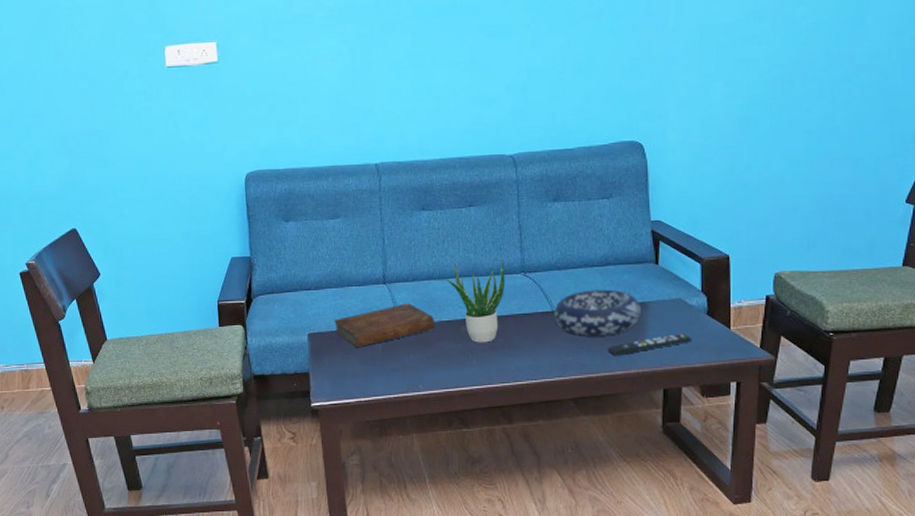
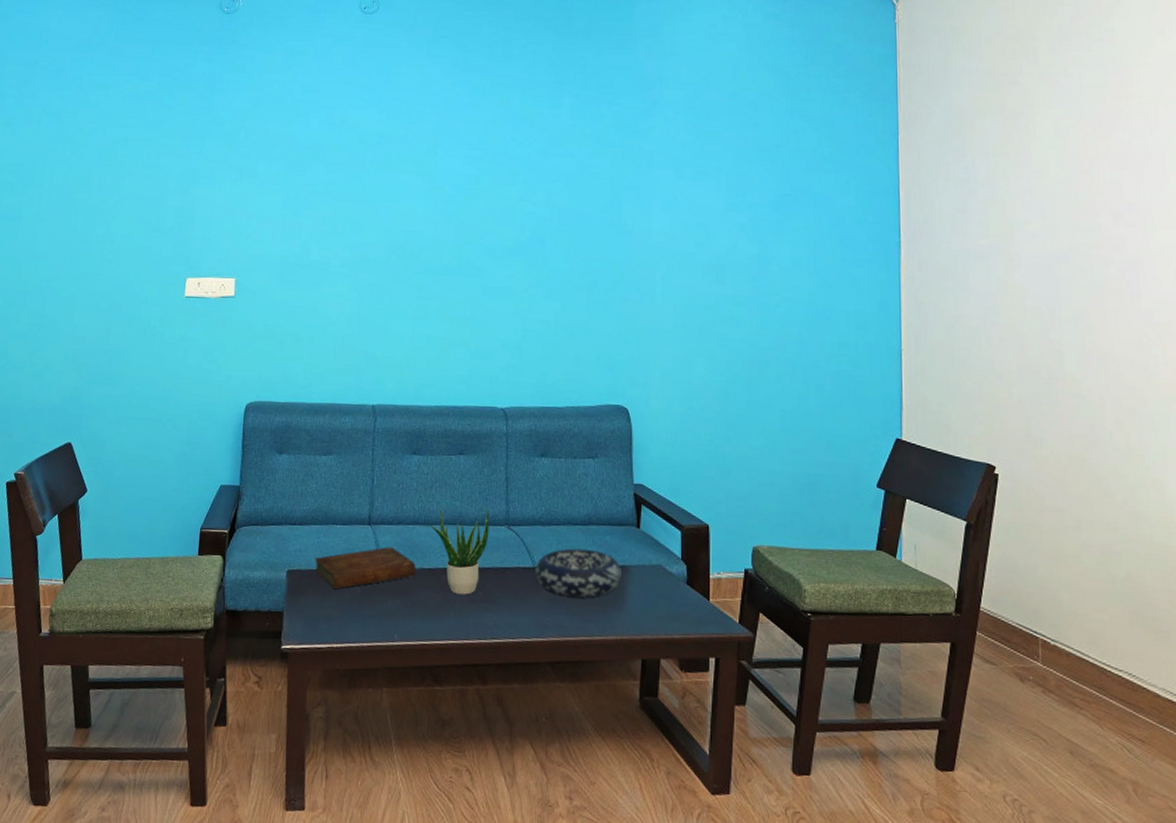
remote control: present [607,334,692,356] -> none [587,601,671,620]

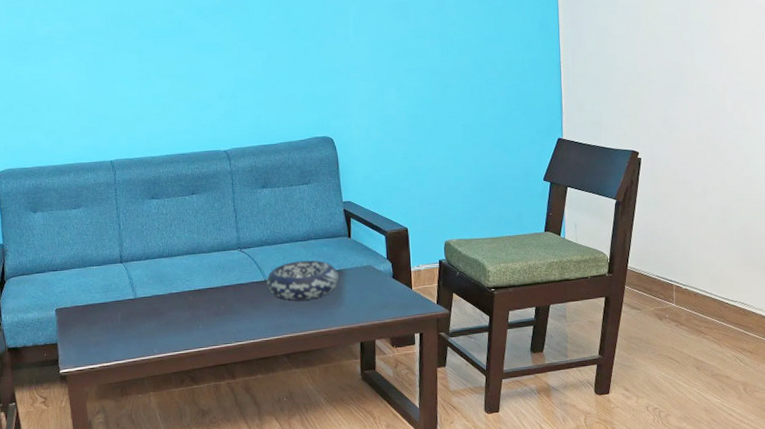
bible: present [315,547,417,590] -> none [78,279,167,320]
potted plant: present [429,508,490,595] -> none [173,237,225,311]

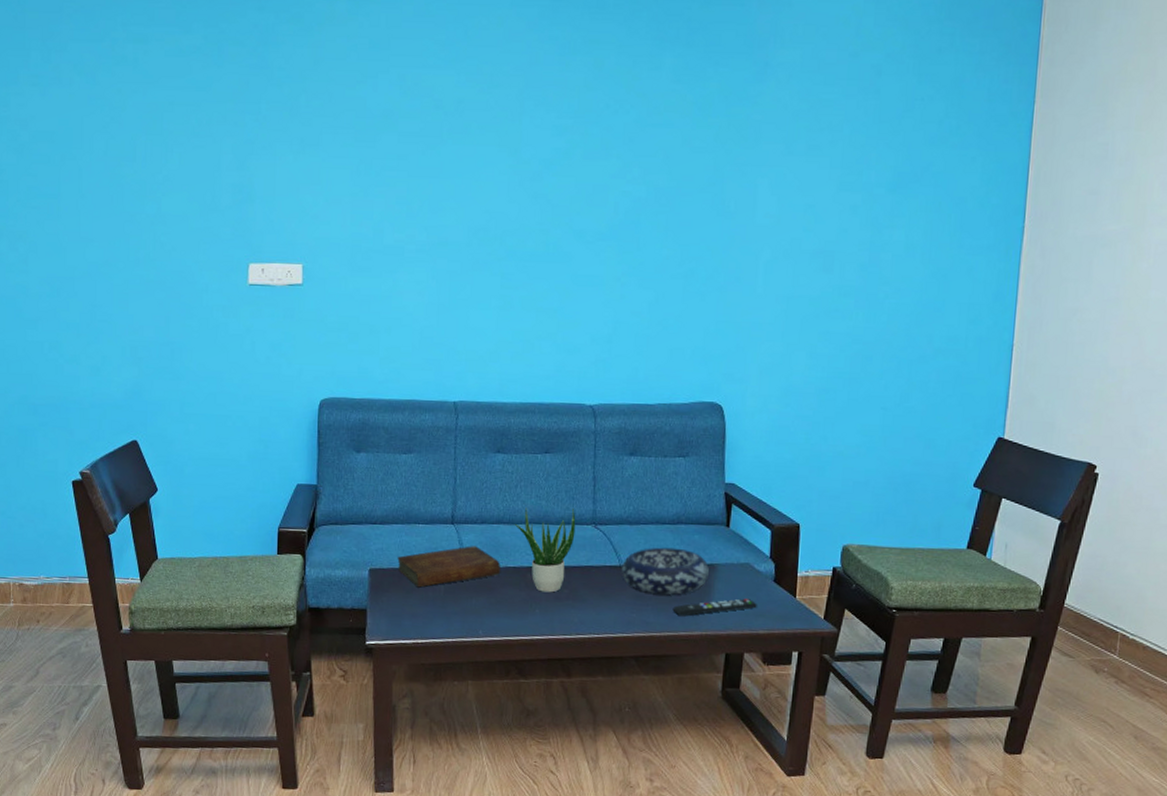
bible: none [78,279,167,320] -> present [397,546,501,588]
potted plant: none [173,237,225,311] -> present [514,507,576,593]
remote control: none [312,295,382,316] -> present [672,599,757,617]

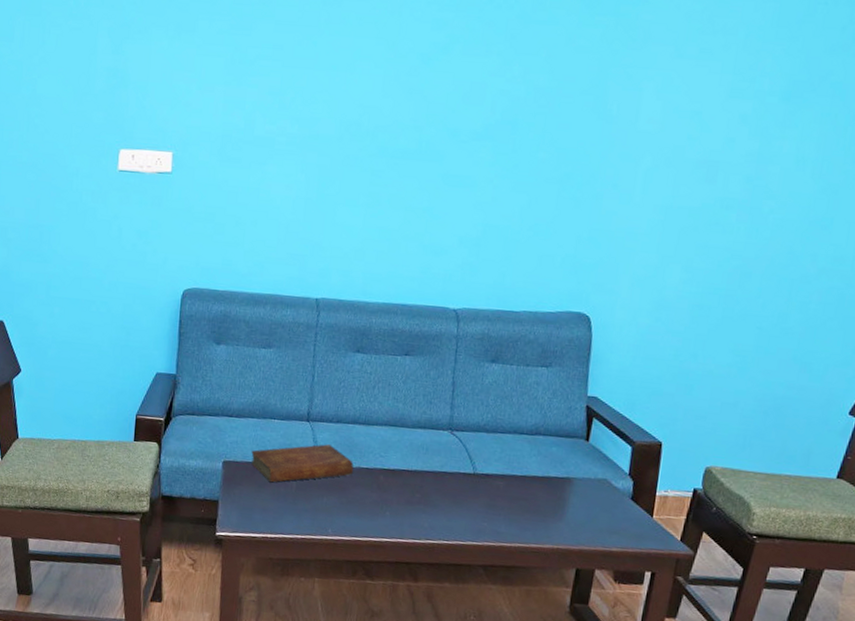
potted plant: present [514,507,576,593] -> none [369,409,432,496]
decorative bowl: present [622,547,709,595] -> none [475,457,565,506]
remote control: present [672,599,757,617] -> none [525,514,612,529]

